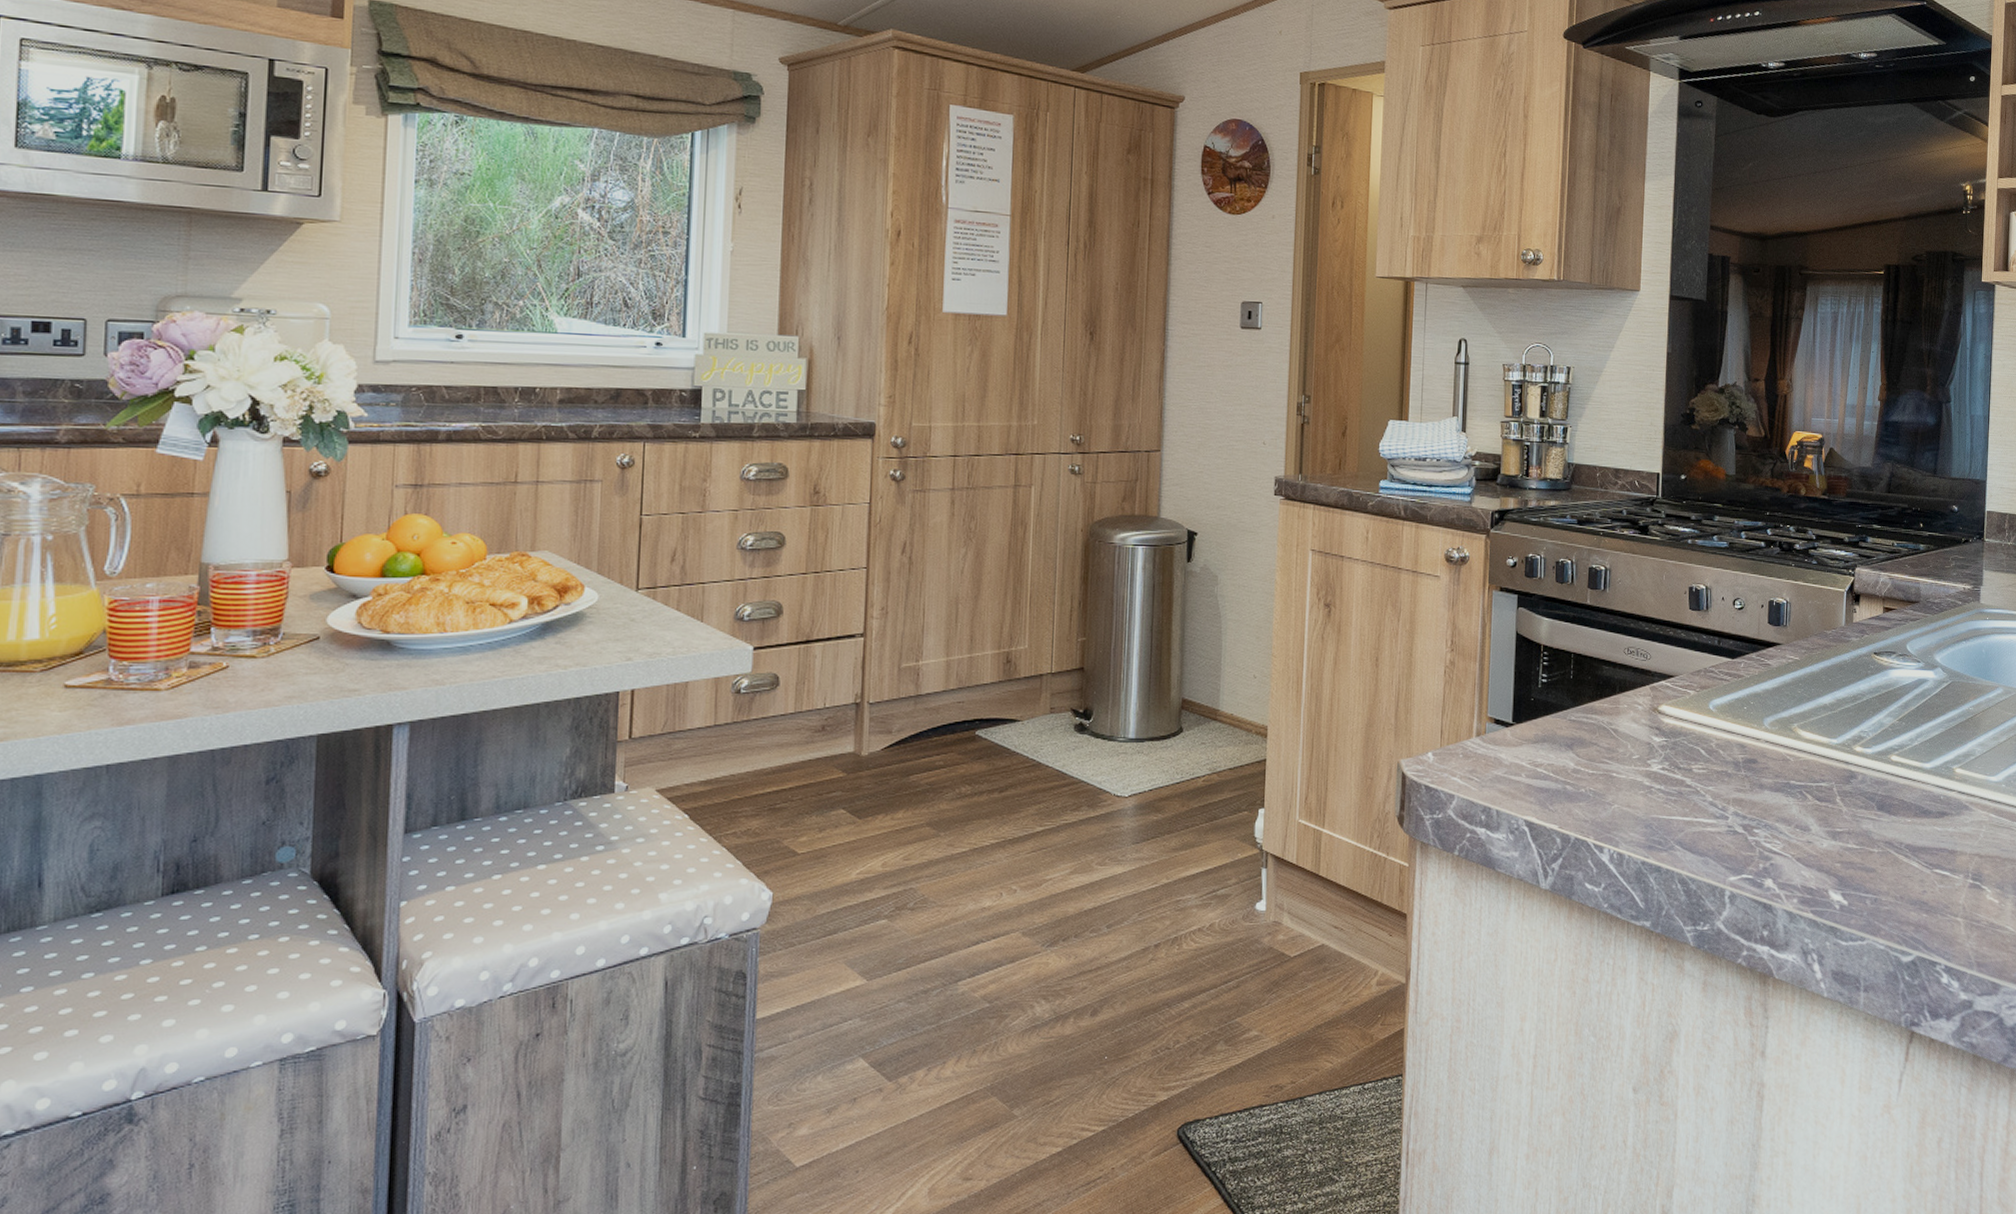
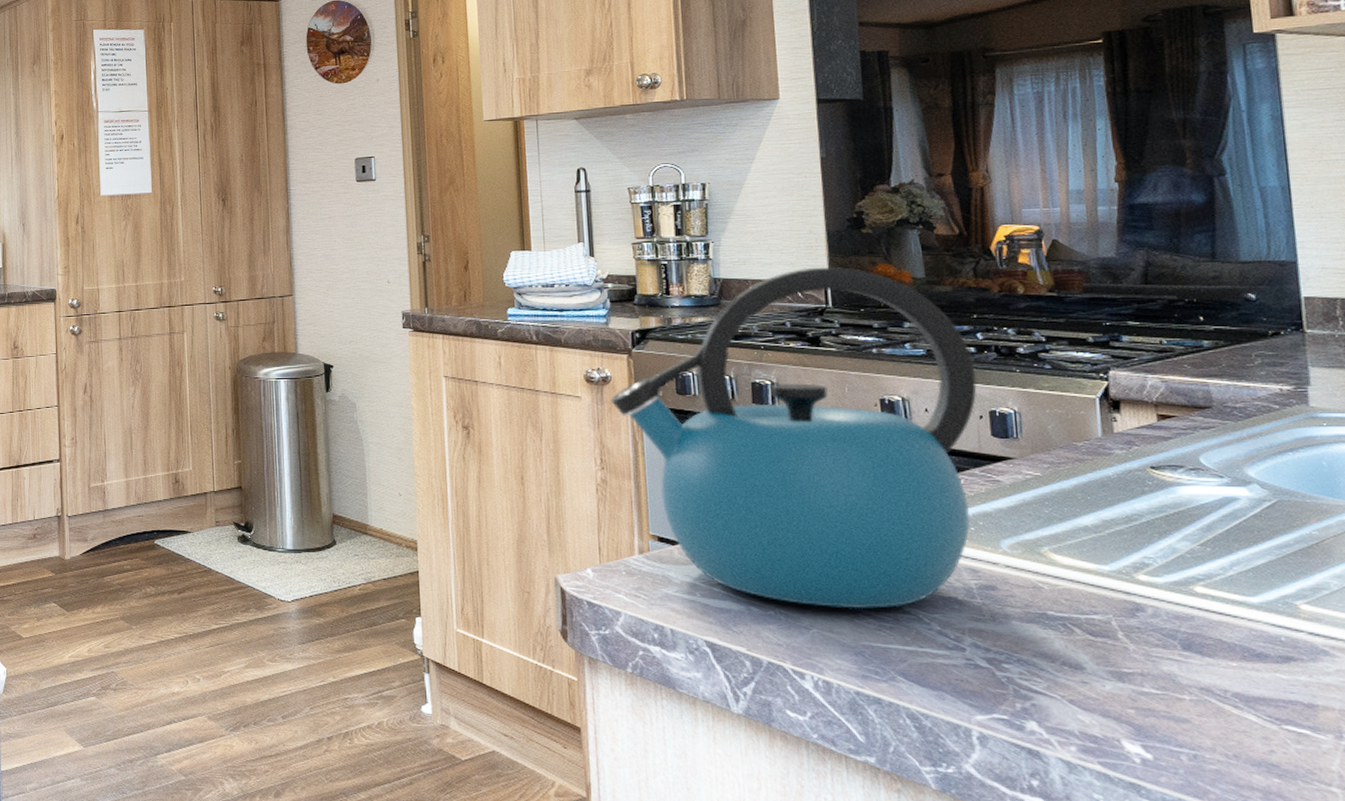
kettle: none [1466,458,1763,785] -> present [610,267,977,610]

